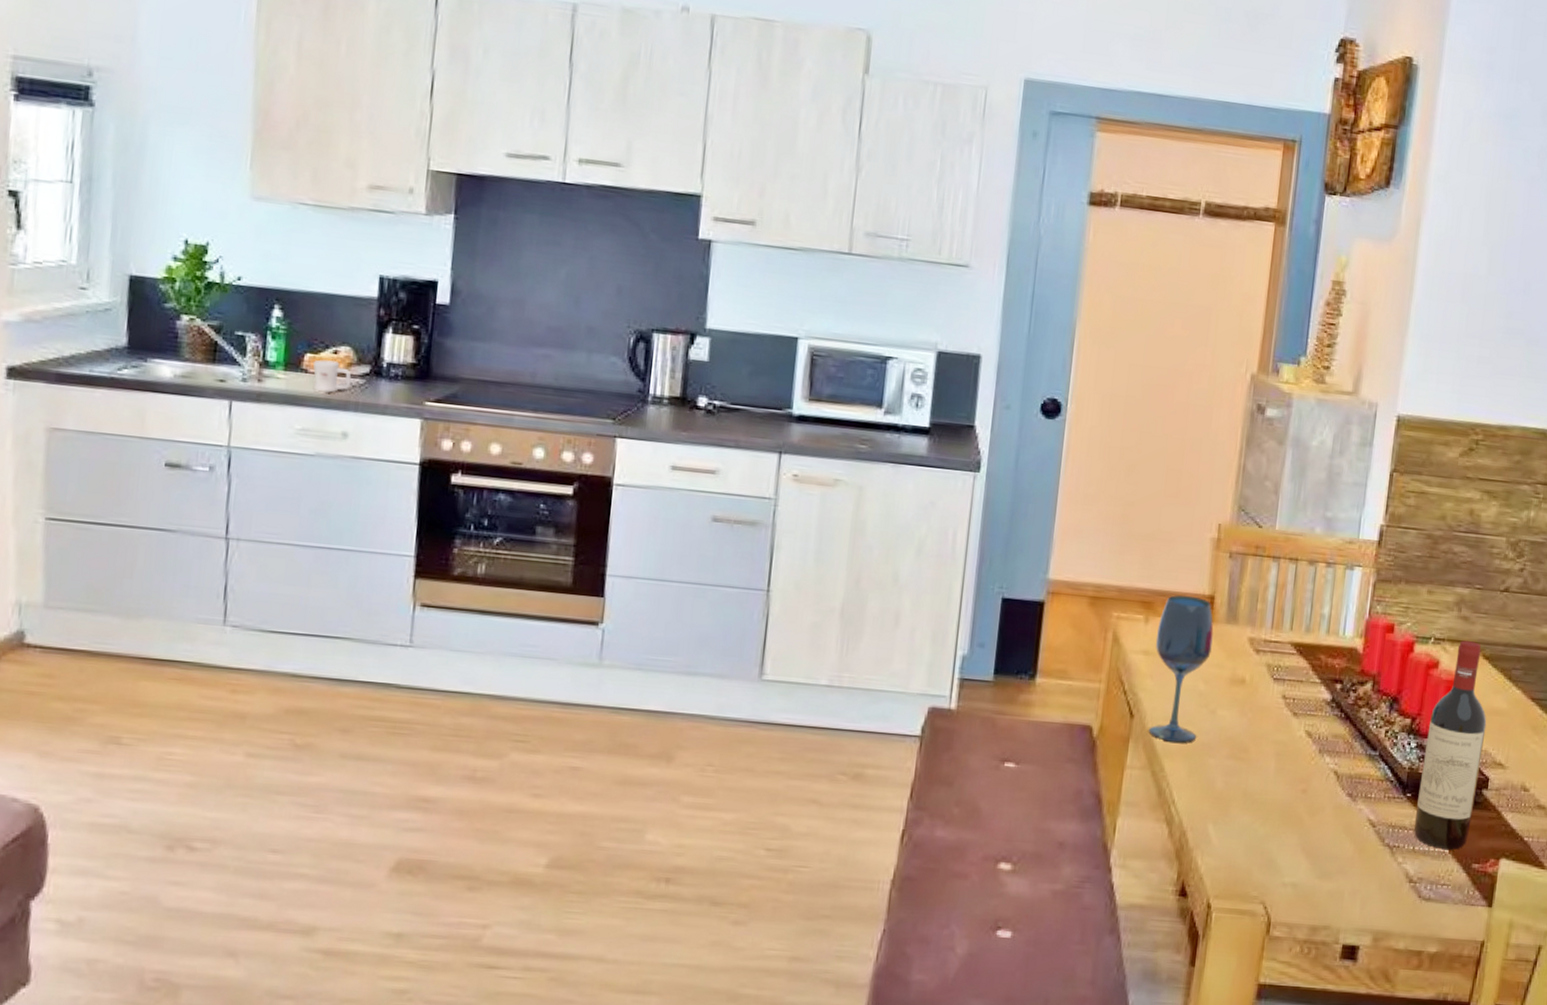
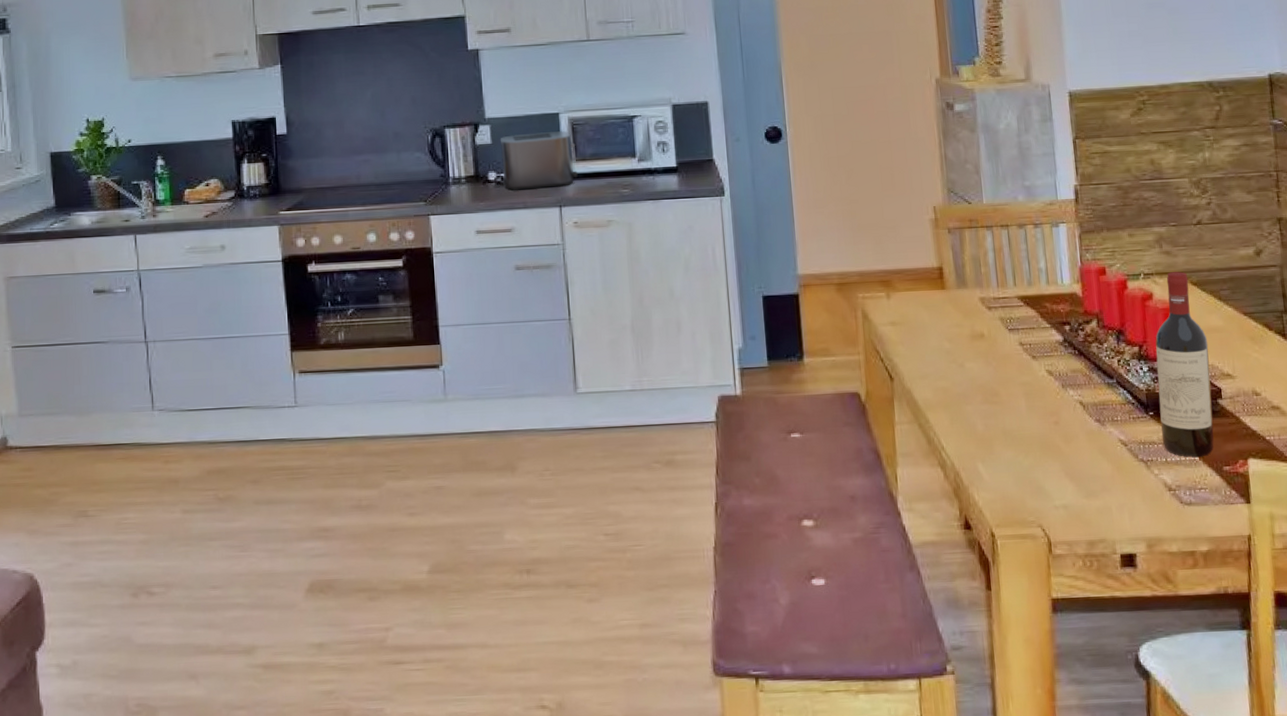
mug: present [312,359,352,393] -> none [191,191,222,217]
toaster: none [715,354,811,429] -> present [500,130,578,190]
wineglass: present [1148,595,1214,743] -> none [899,270,952,397]

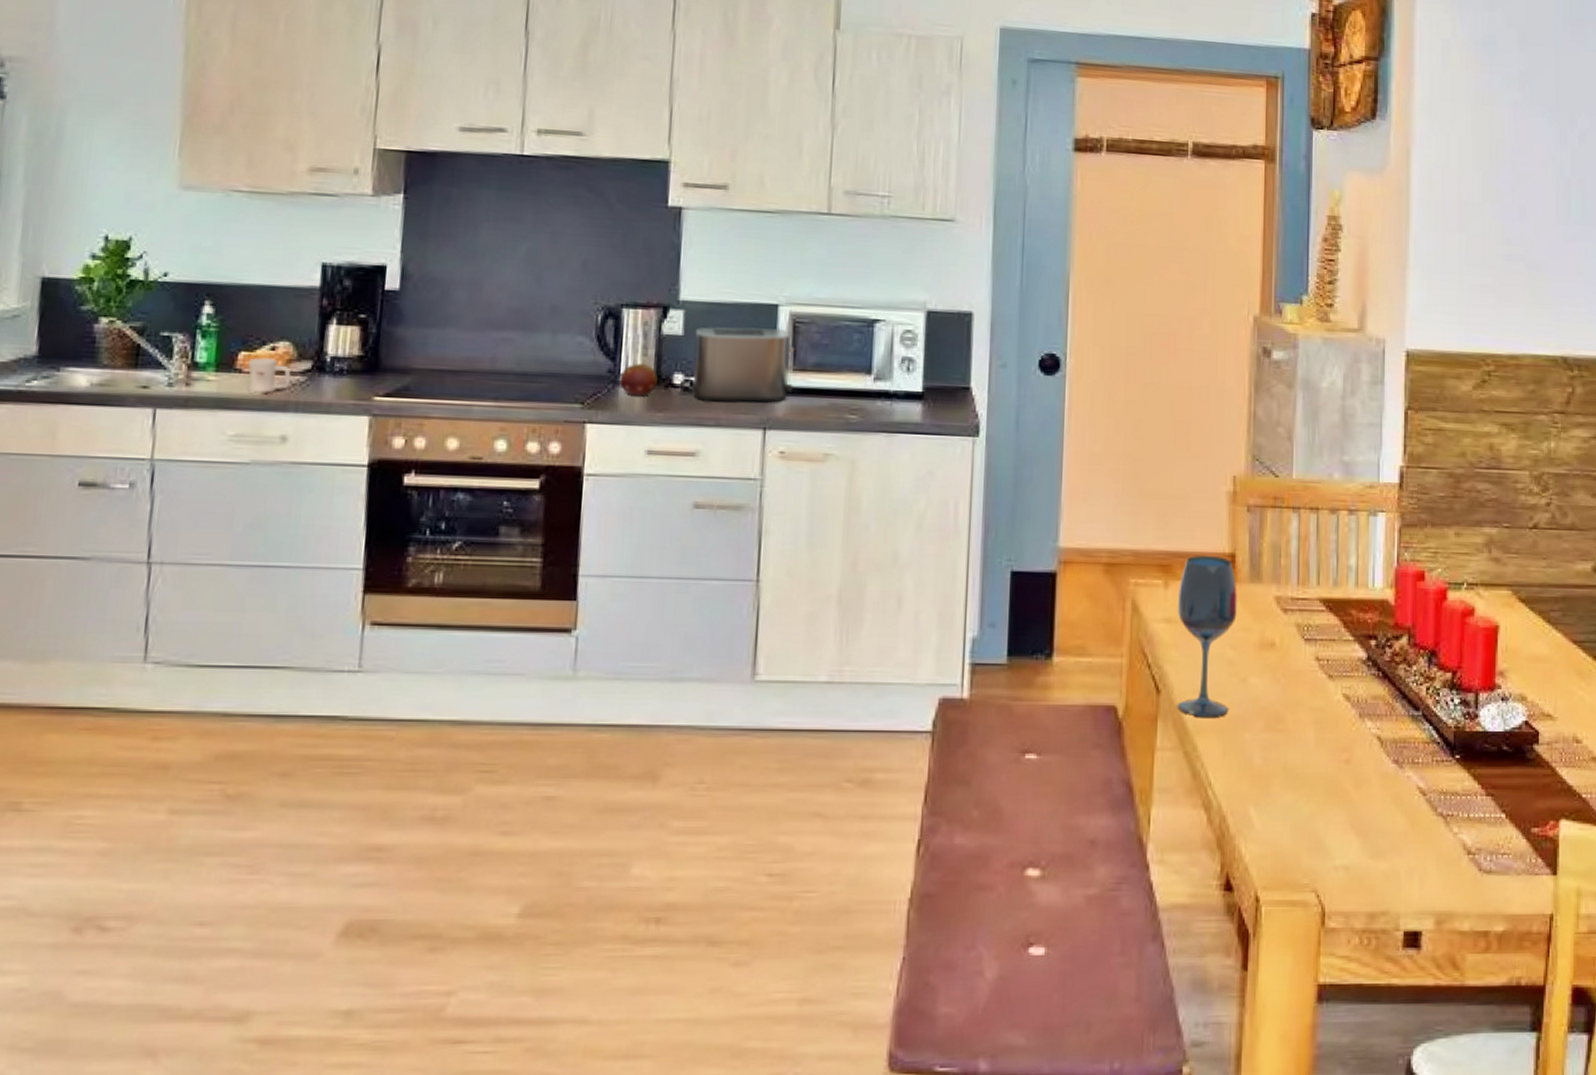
mug: none [191,191,222,217] -> present [247,357,292,394]
fruit: none [450,168,477,192] -> present [619,363,658,397]
wineglass: none [899,270,952,397] -> present [1177,555,1237,717]
wine bottle: present [1155,271,1214,457] -> none [1466,584,1530,814]

